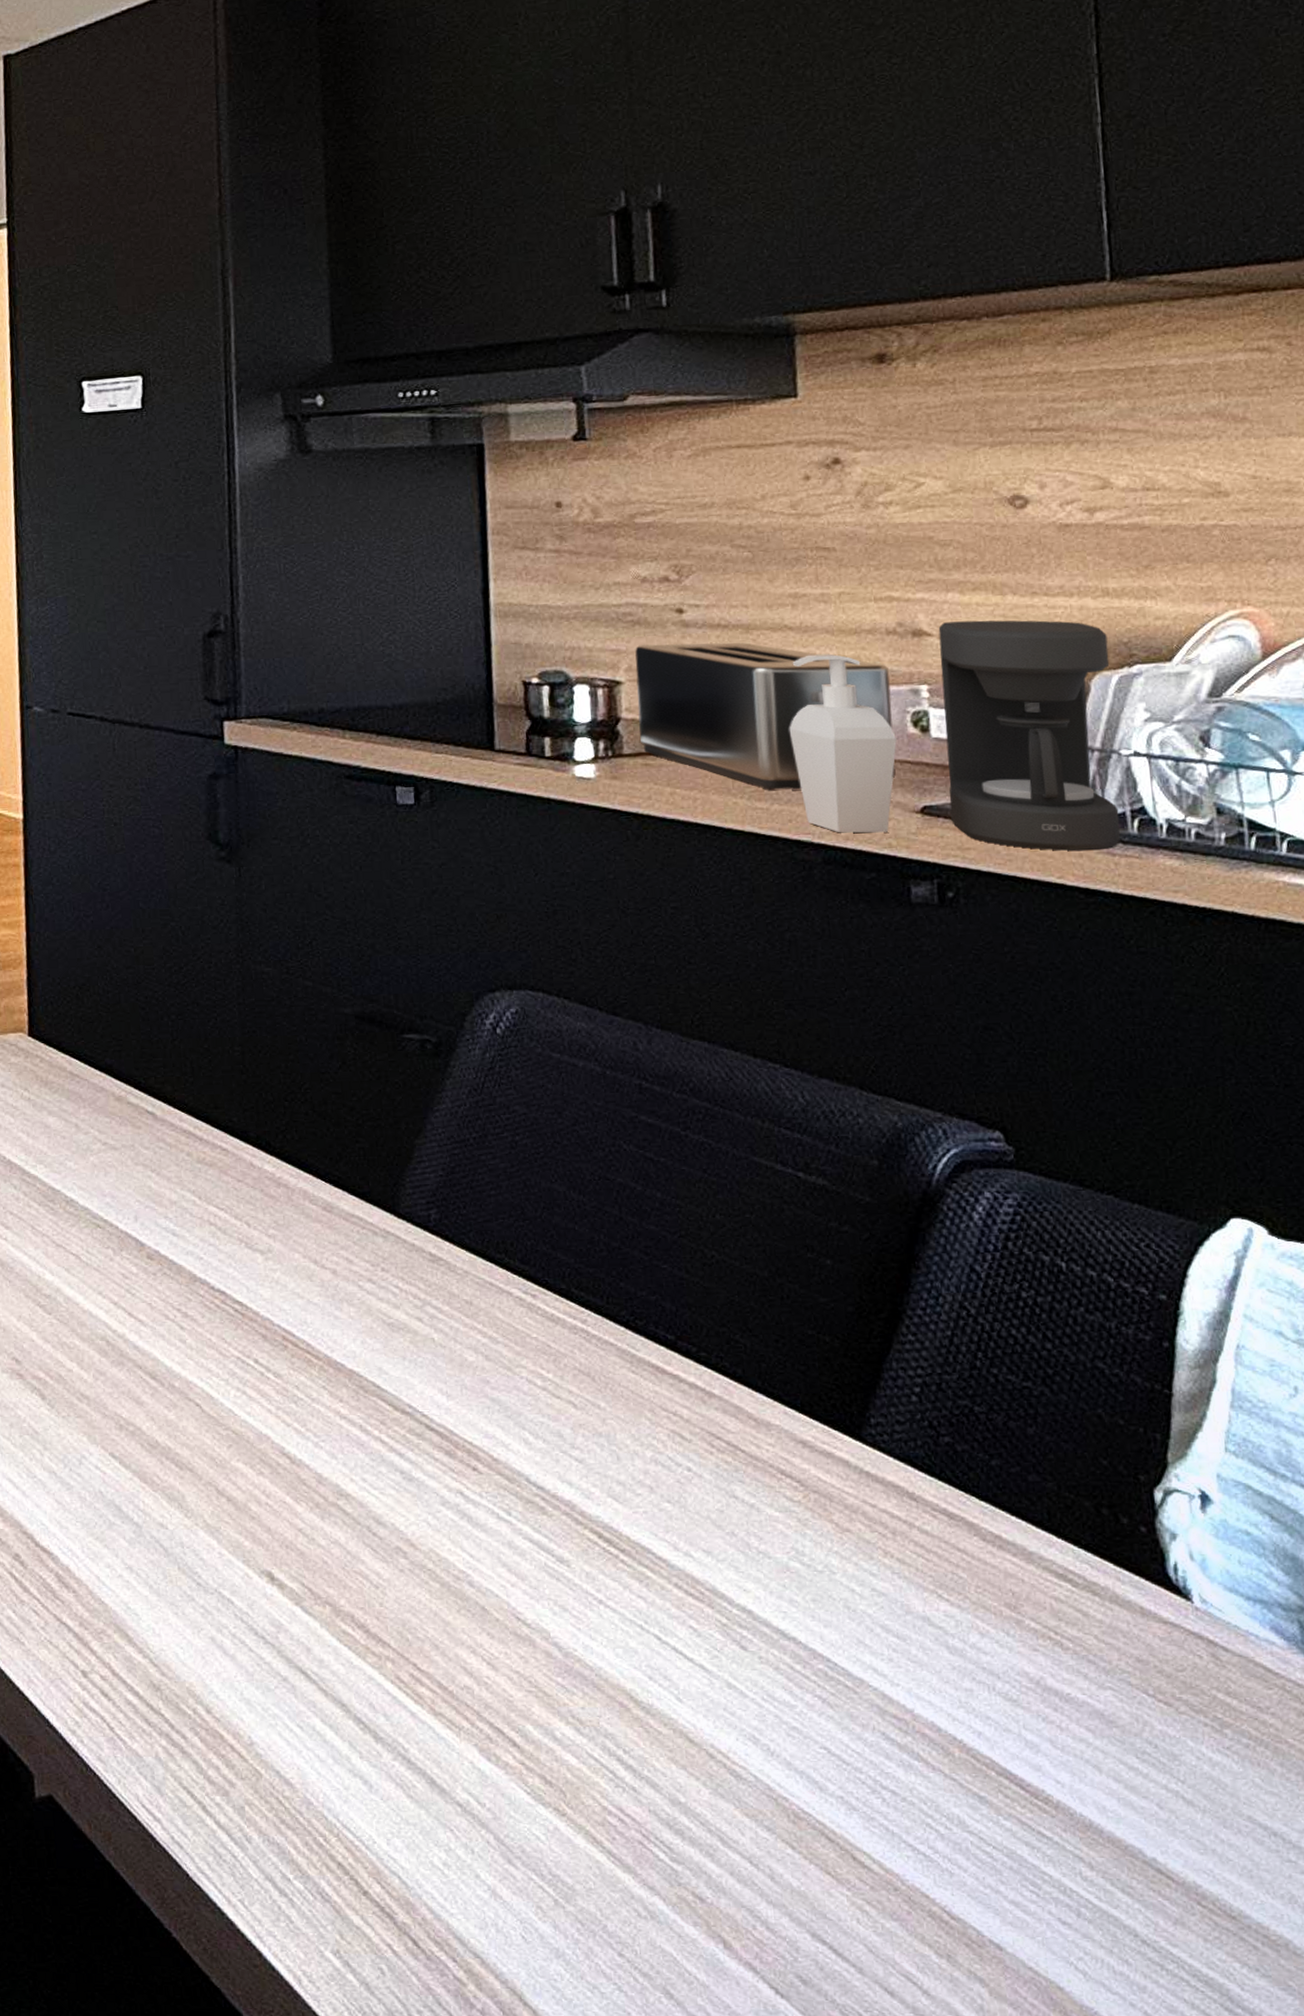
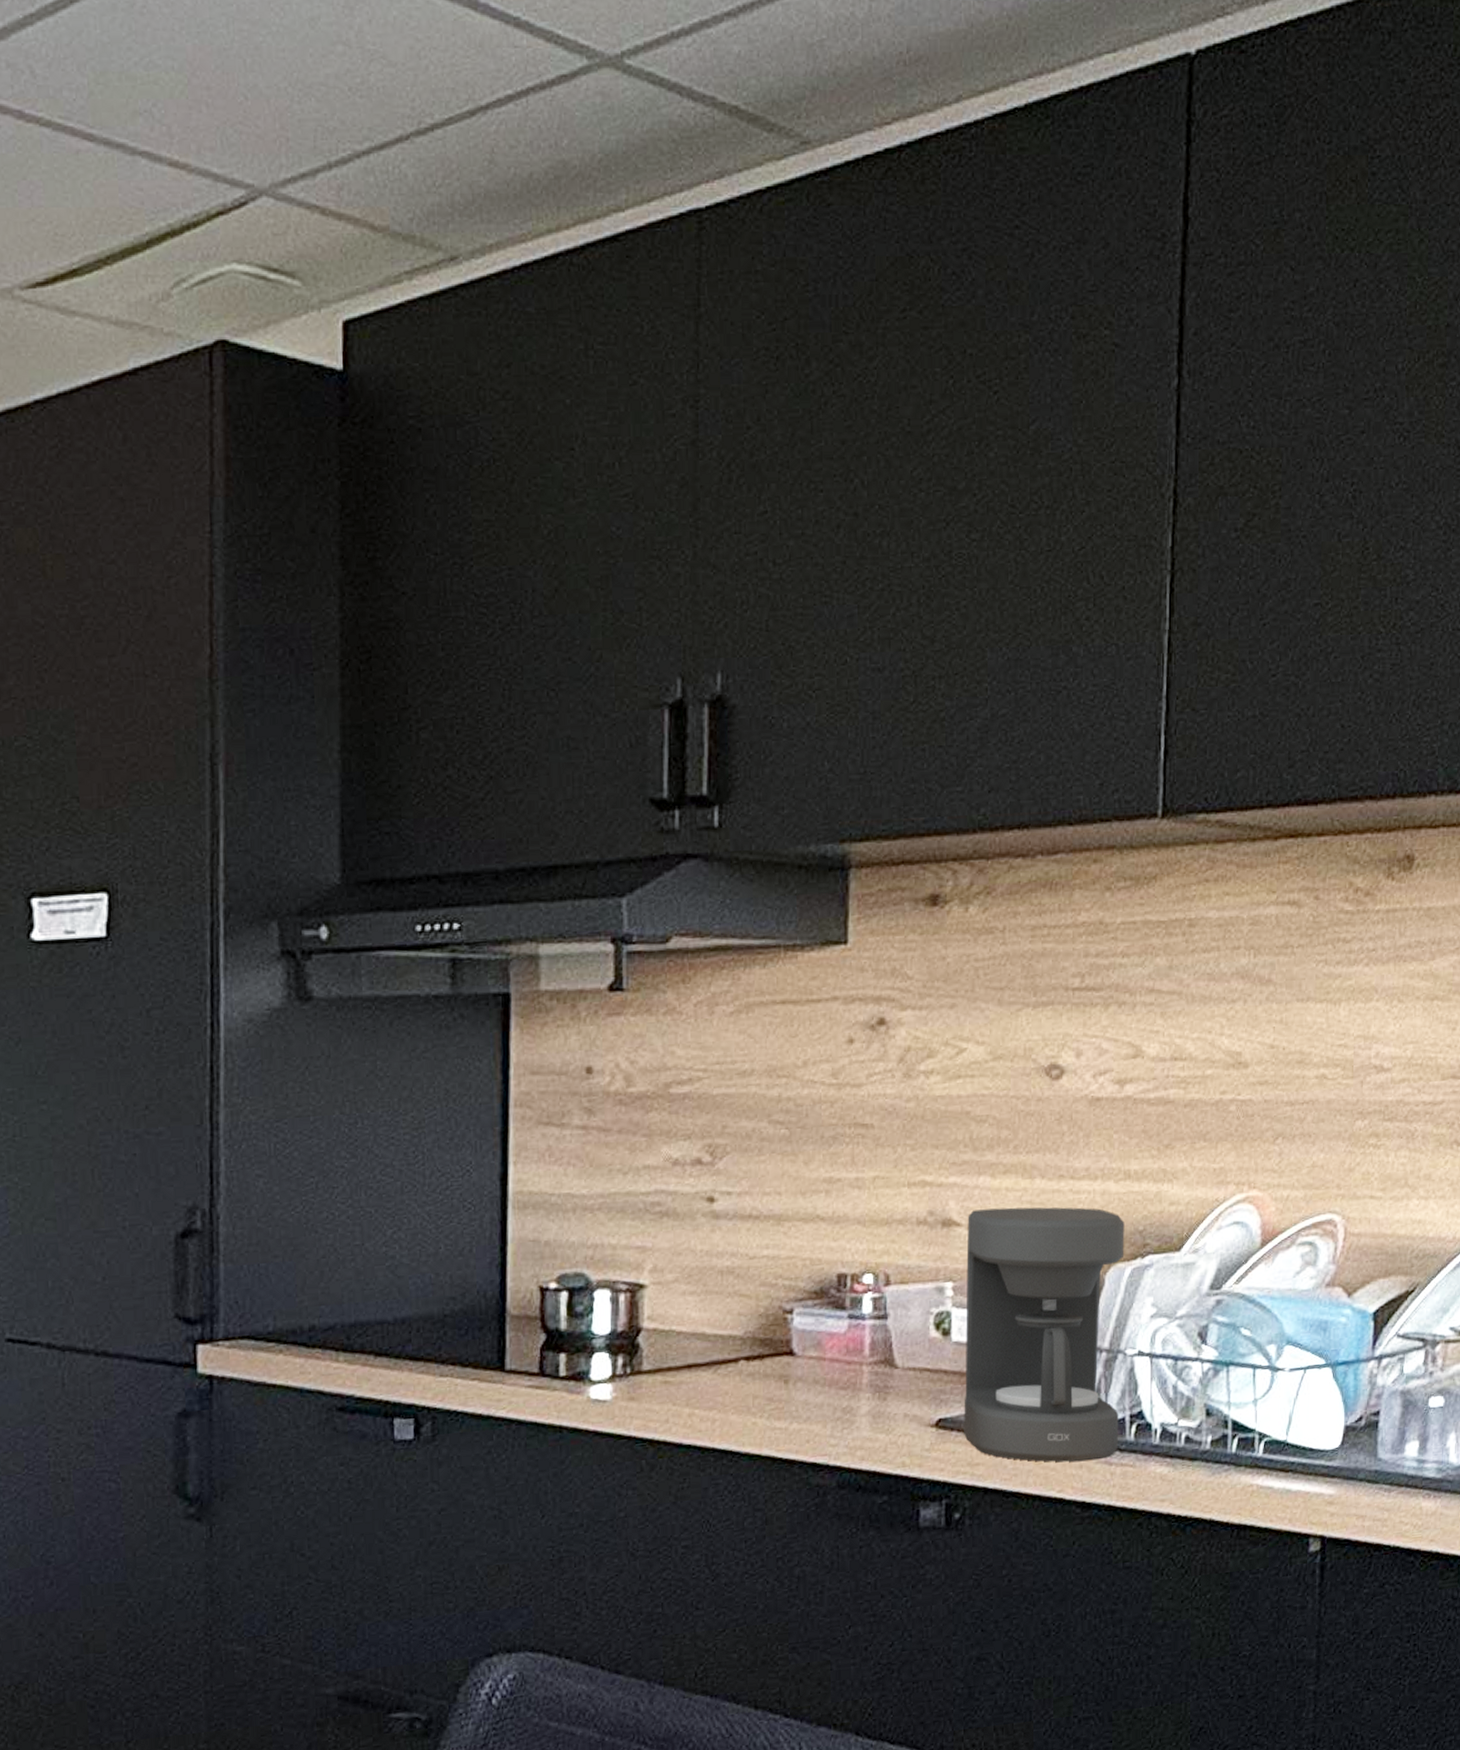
toaster: present [635,642,896,790] -> none [660,1236,917,1406]
soap bottle: present [789,653,897,833] -> none [813,1248,918,1453]

